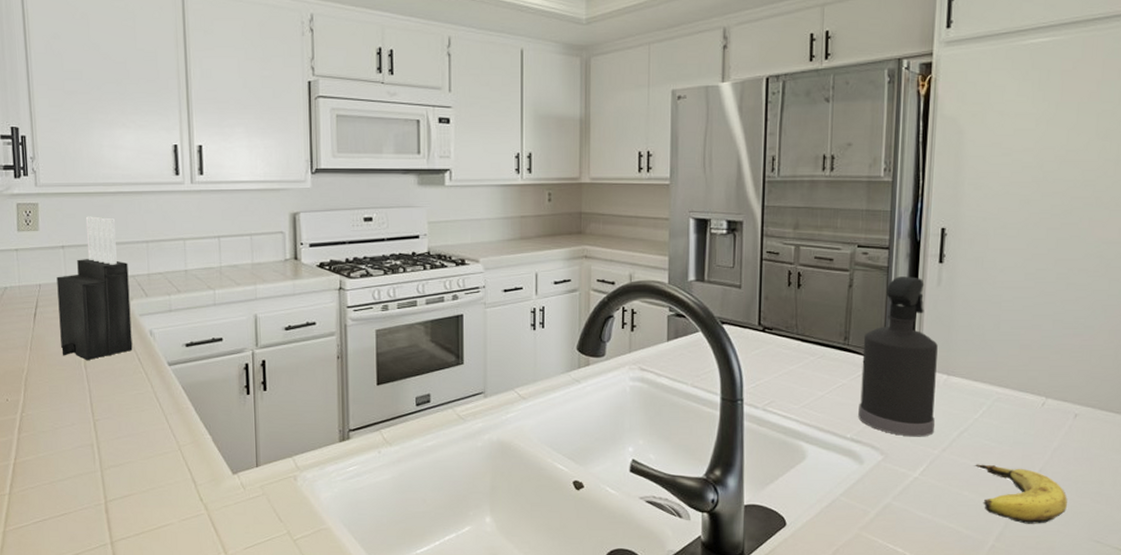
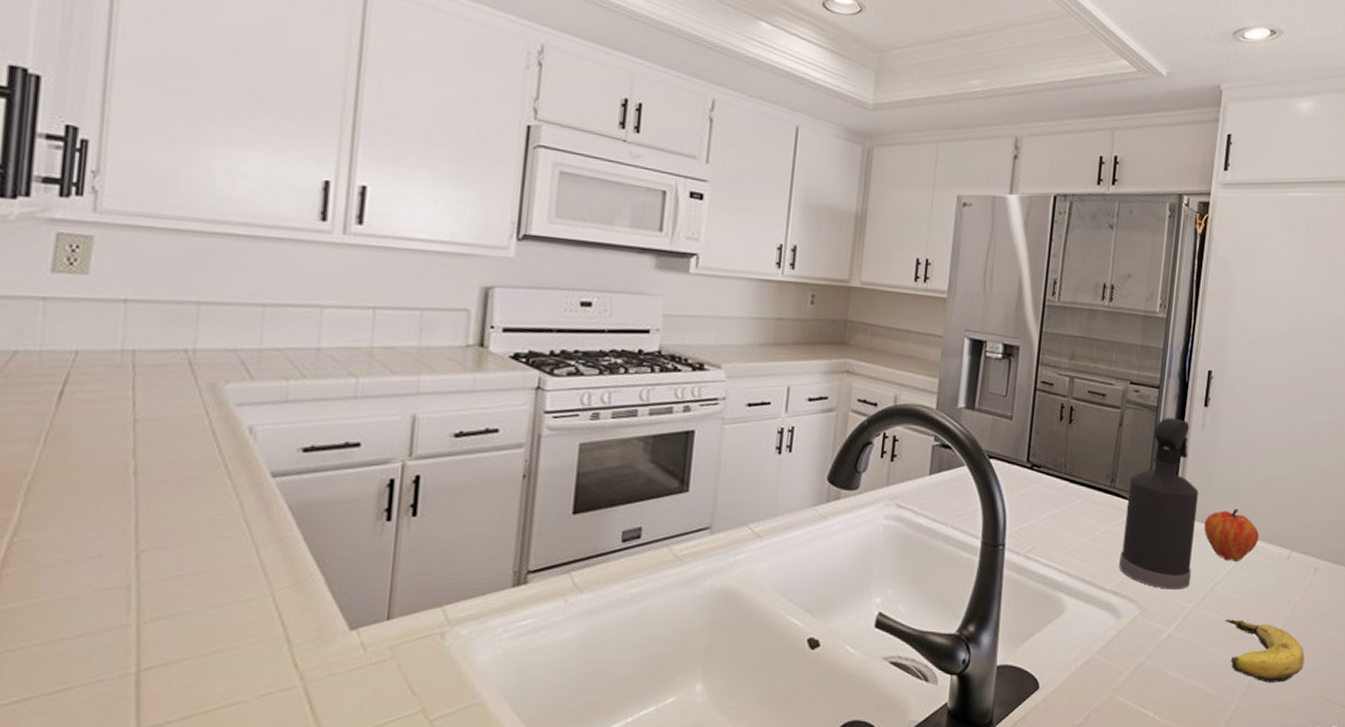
knife block: present [57,216,133,361] -> none [98,261,229,465]
fruit: none [946,359,1008,410] -> present [1204,508,1259,562]

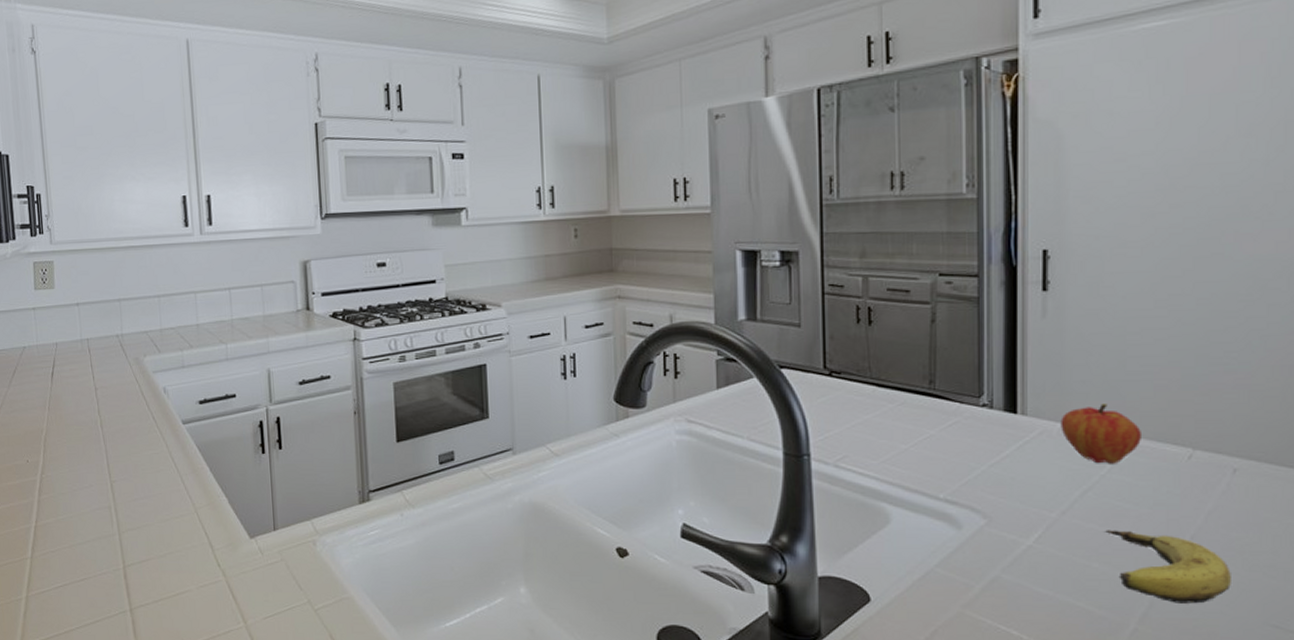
spray bottle: present [1119,418,1199,590] -> none [952,308,1049,497]

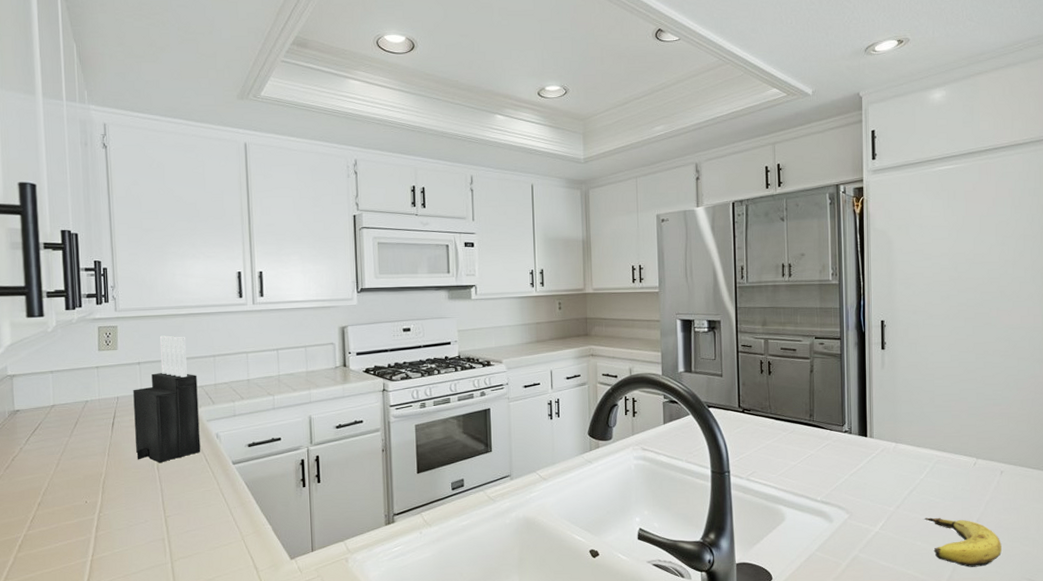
knife block: none [72,272,147,420] -> present [133,335,201,463]
fruit: present [1061,404,1141,464] -> none [895,428,945,471]

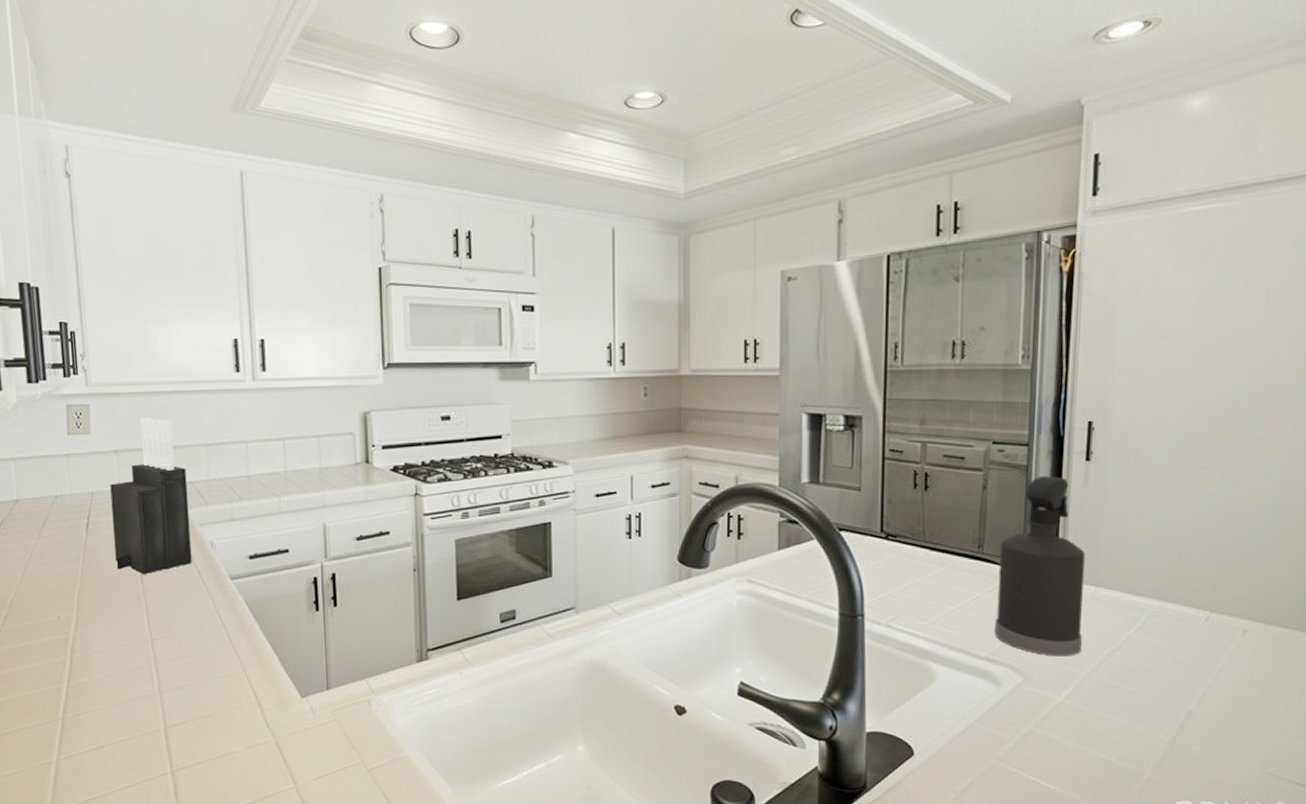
spray bottle: none [825,361,889,497] -> present [994,476,1085,656]
banana: present [923,517,1002,567] -> none [1127,687,1235,754]

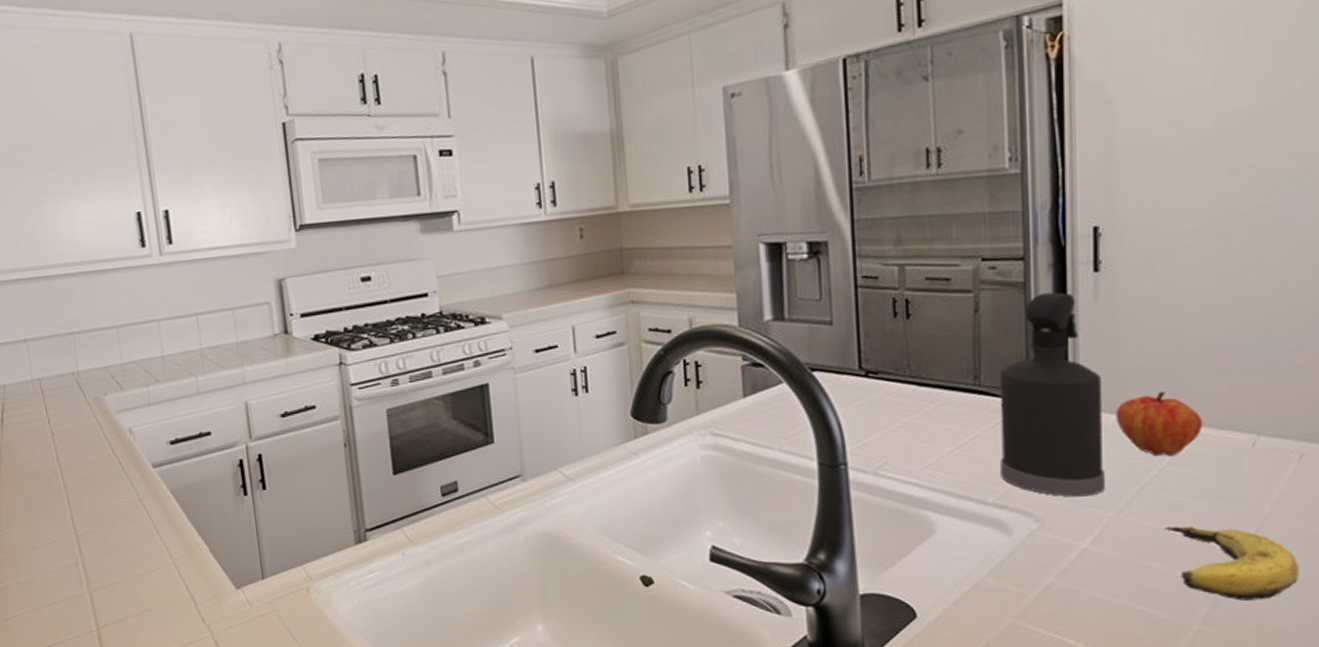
knife block: present [110,418,192,575] -> none [22,302,112,469]
fruit: none [1094,569,1166,625] -> present [1116,391,1202,457]
banana: none [1127,687,1235,754] -> present [1164,526,1299,601]

